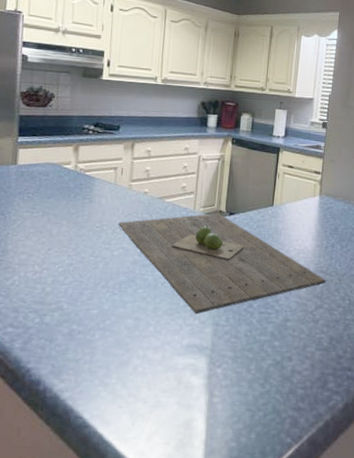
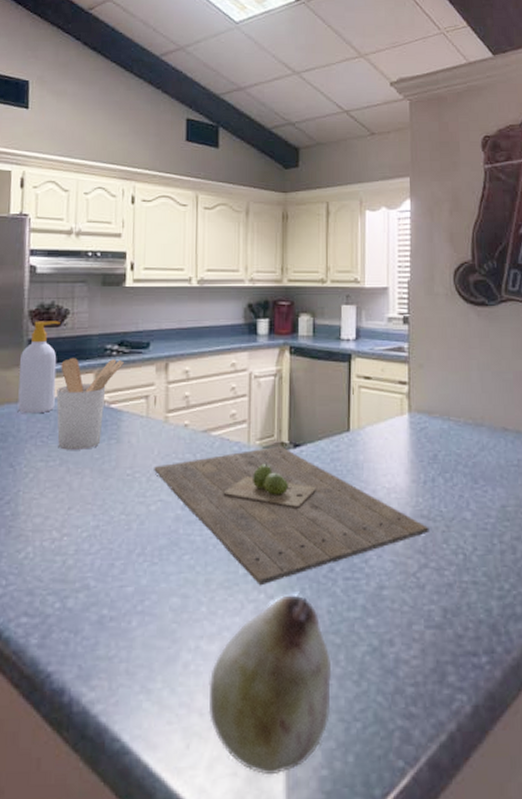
soap bottle: none [9,101,47,175] -> present [17,321,60,414]
utensil holder: none [41,132,98,206] -> present [56,357,124,450]
fruit: none [150,322,244,445] -> present [208,595,331,776]

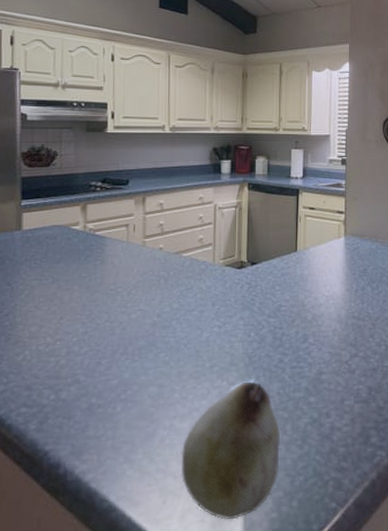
soap bottle: present [17,321,60,414] -> none [13,161,50,241]
utensil holder: present [56,357,124,450] -> none [47,192,107,270]
cutting board: present [154,445,429,586] -> none [134,264,359,376]

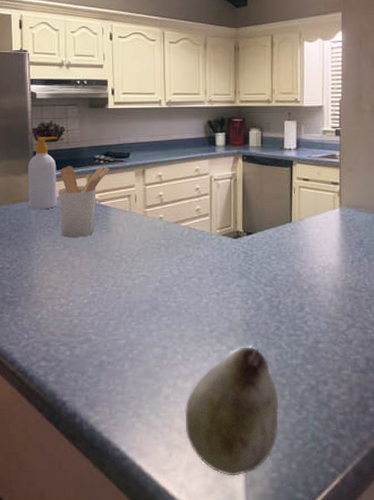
soap bottle: none [13,161,50,241] -> present [27,137,58,210]
utensil holder: none [47,192,107,270] -> present [58,165,110,237]

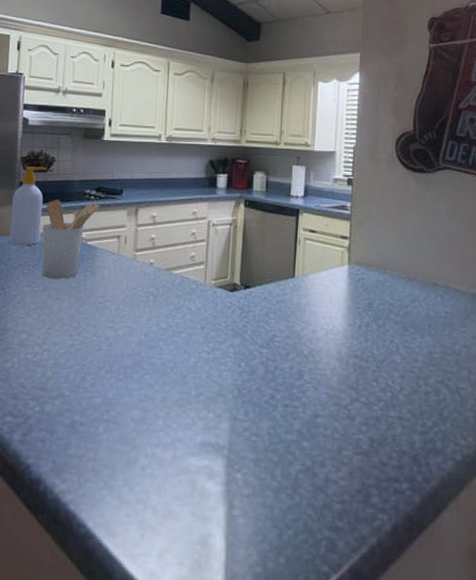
fruit: present [185,347,279,476] -> none [161,416,268,568]

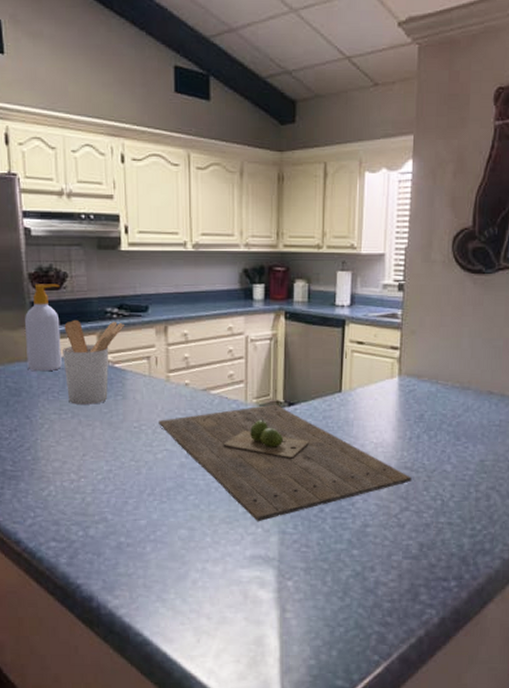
cutting board: none [122,286,362,406] -> present [159,404,412,522]

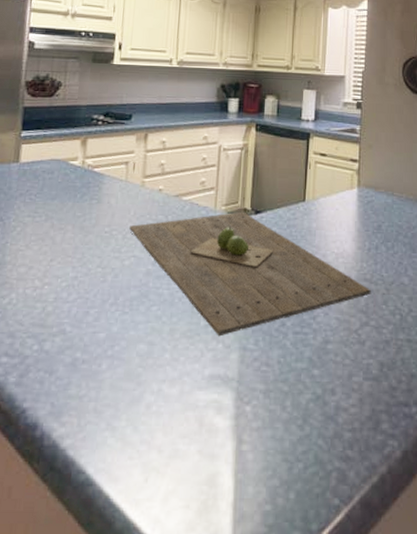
soap bottle: present [24,284,62,372] -> none [10,91,53,174]
utensil holder: present [62,319,124,404] -> none [44,124,108,208]

